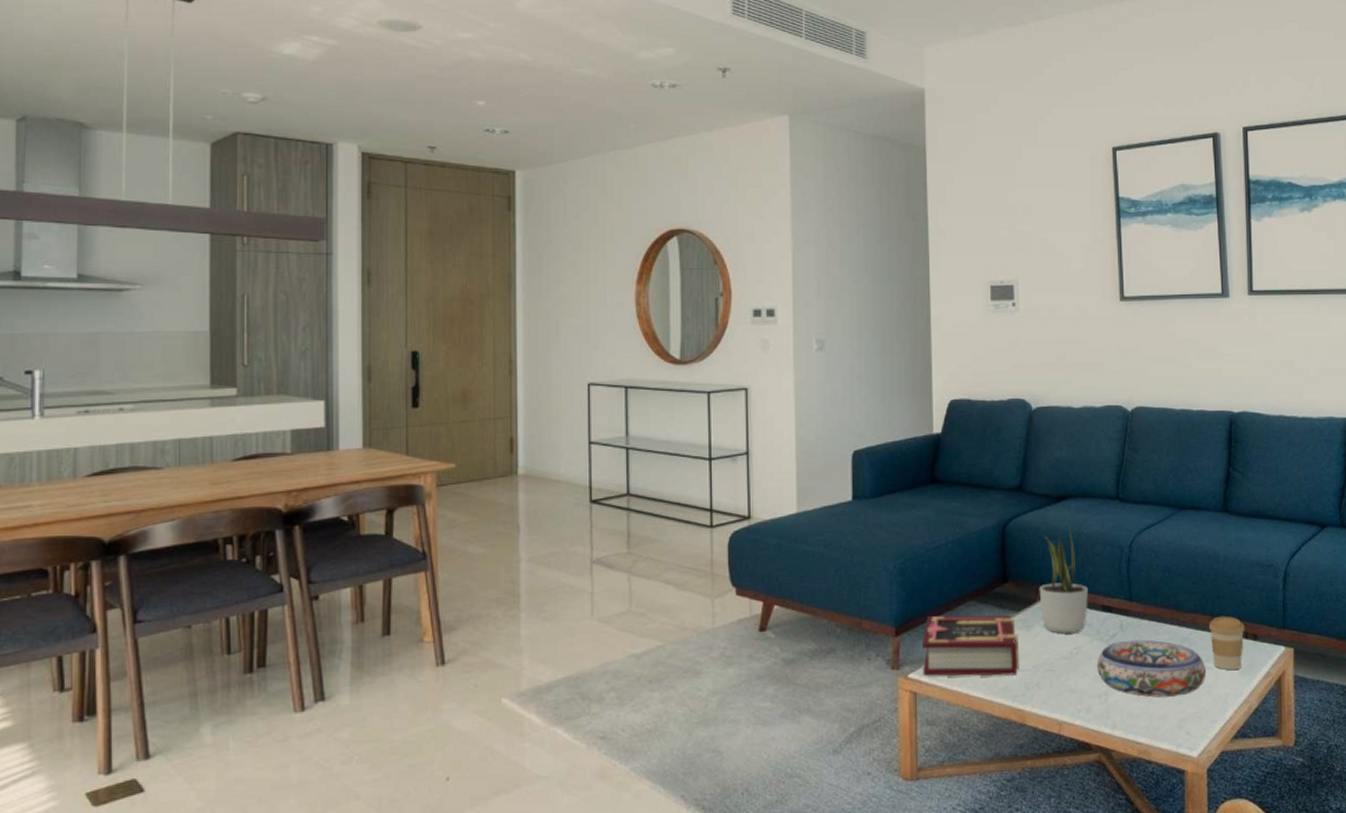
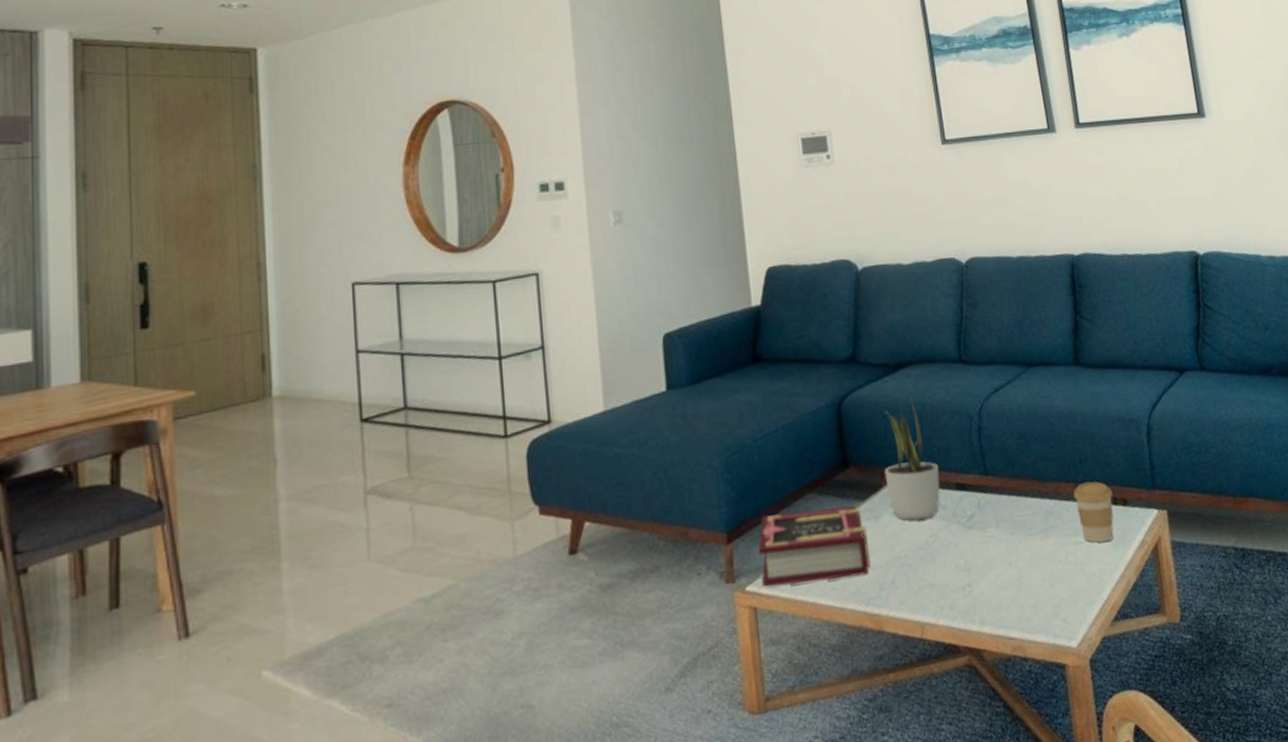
bowl: present [1096,639,1207,698] -> none [955,517,1077,584]

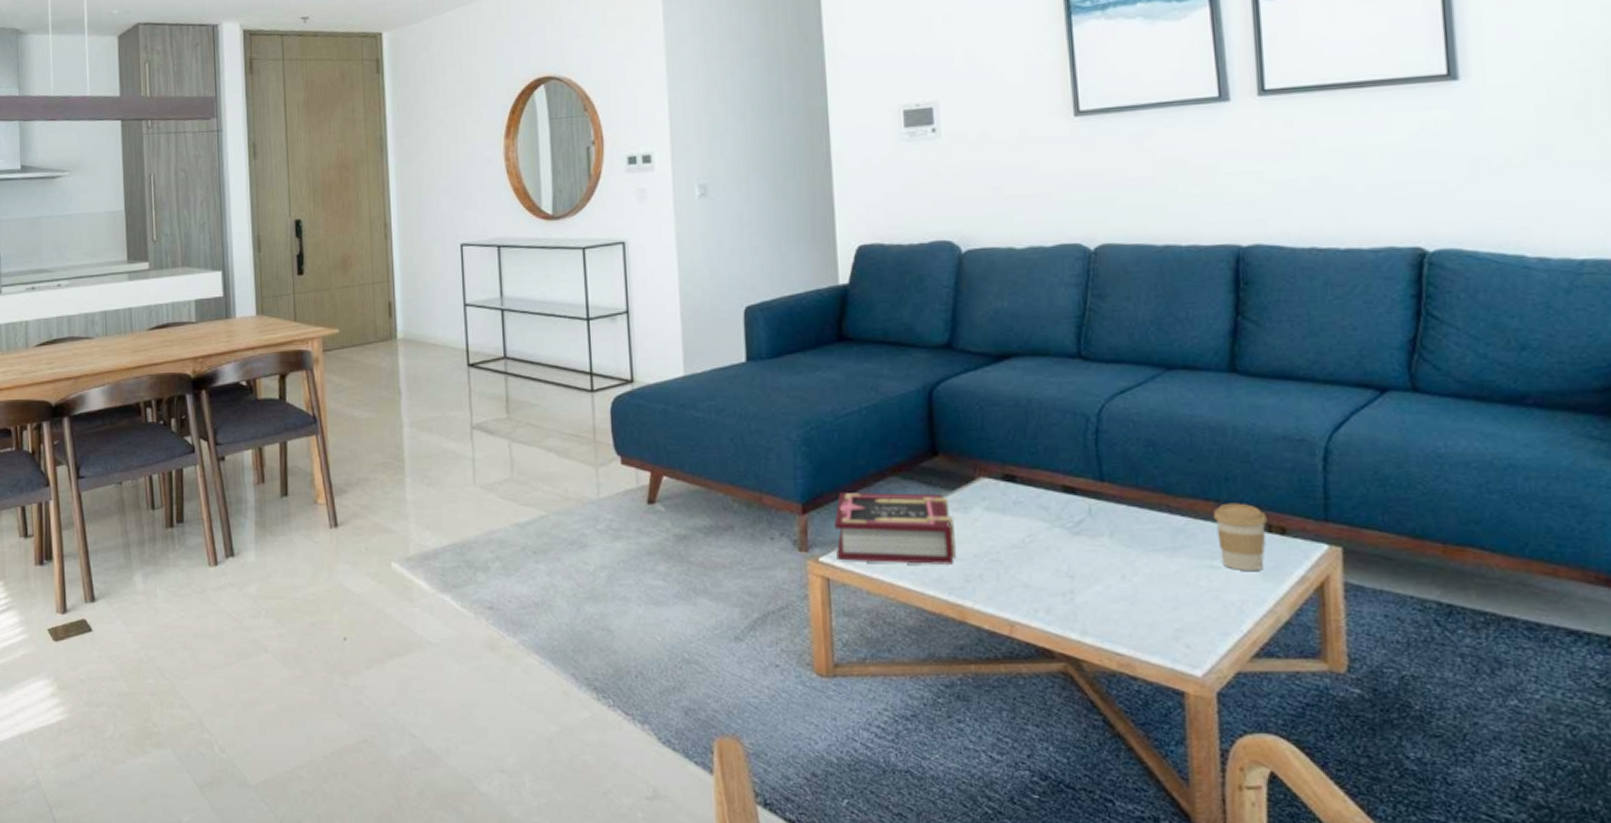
potted plant: present [884,396,940,521] -> none [978,389,1044,517]

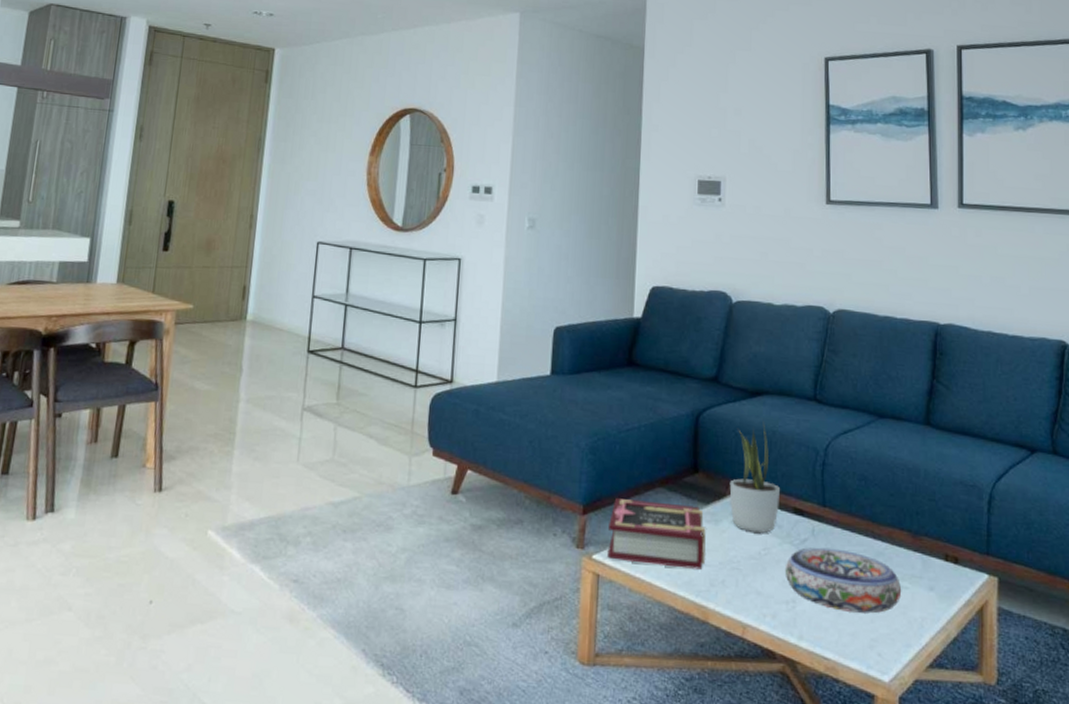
potted plant: none [978,389,1044,517] -> present [729,421,780,533]
bowl: none [1057,528,1212,600] -> present [784,547,902,614]
coffee cup: present [1214,503,1267,570] -> none [906,533,945,593]

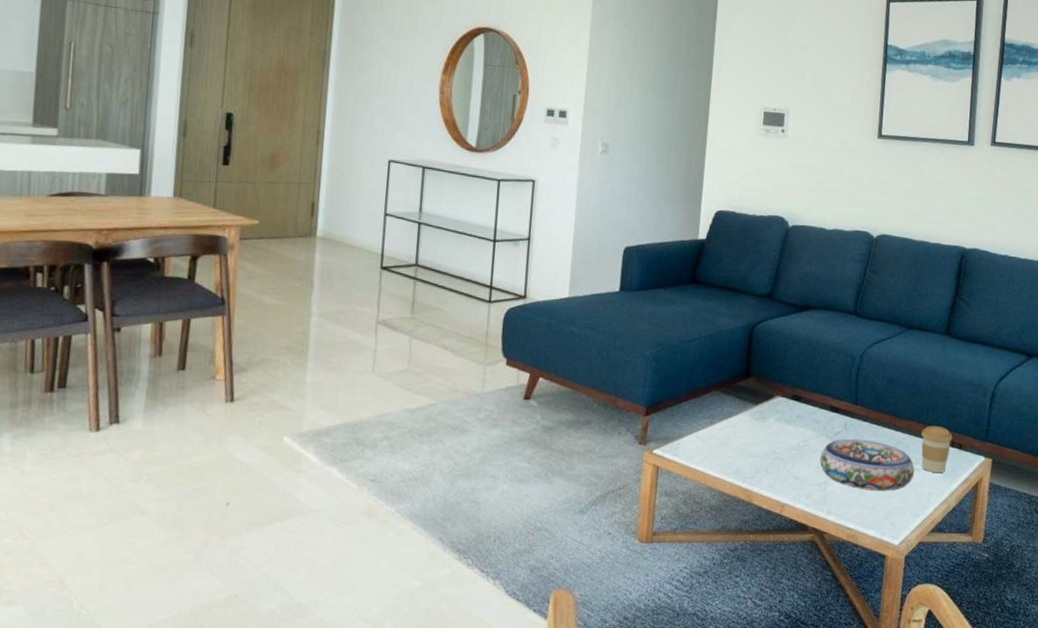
book: present [607,497,706,570] -> none [666,400,754,460]
potted plant: present [729,421,780,533] -> none [776,333,820,428]
coffee cup: none [906,533,945,593] -> present [921,425,953,473]

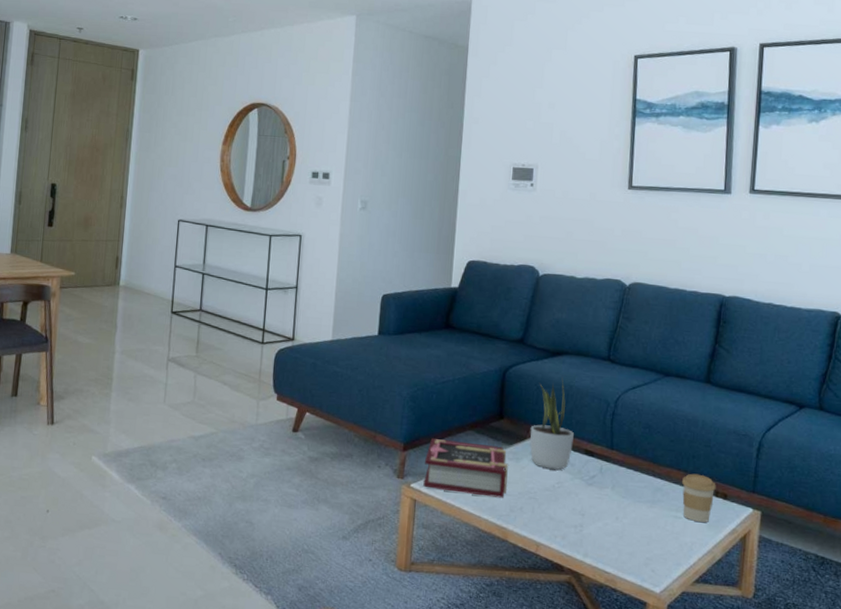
book: none [666,400,754,460] -> present [423,437,508,498]
potted plant: none [776,333,820,428] -> present [530,377,574,470]
bowl: present [819,438,915,491] -> none [574,482,676,538]

